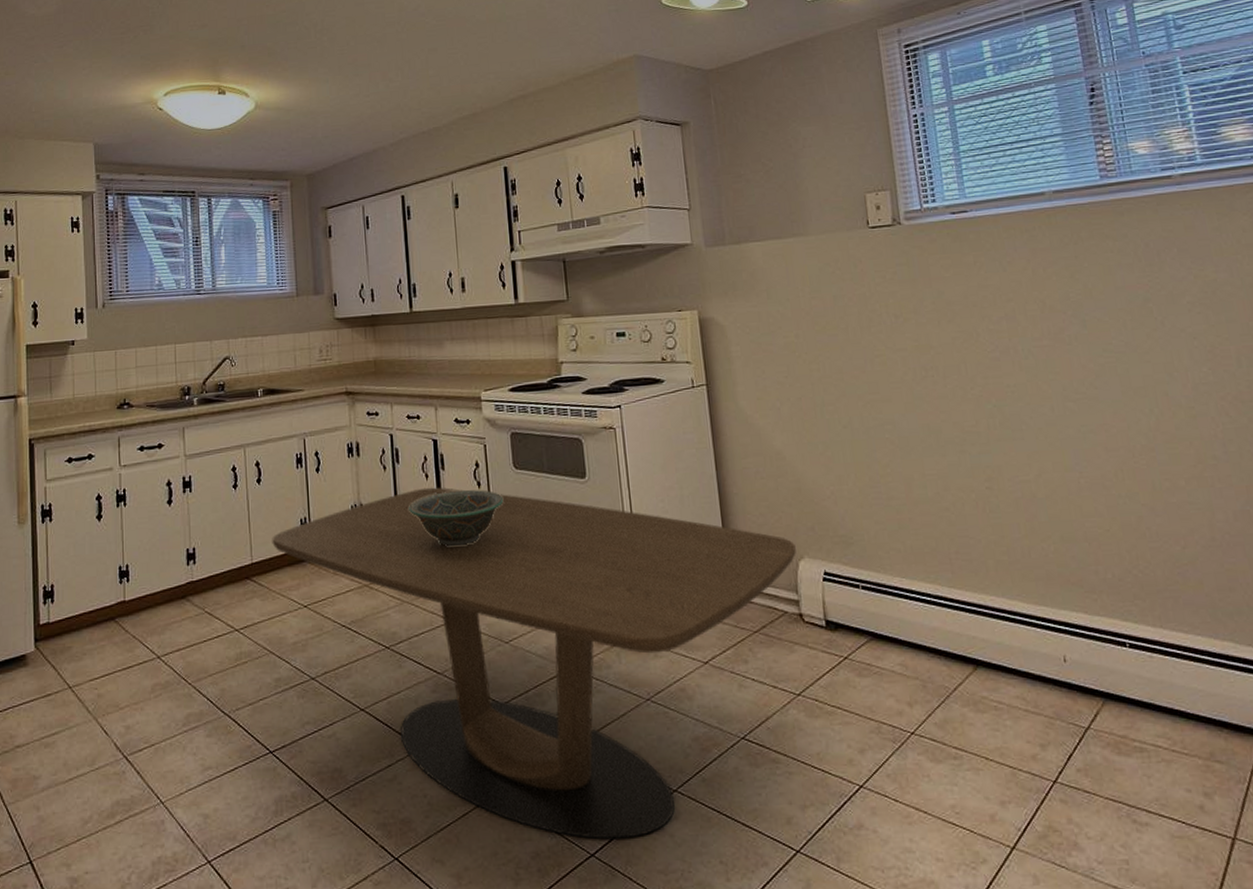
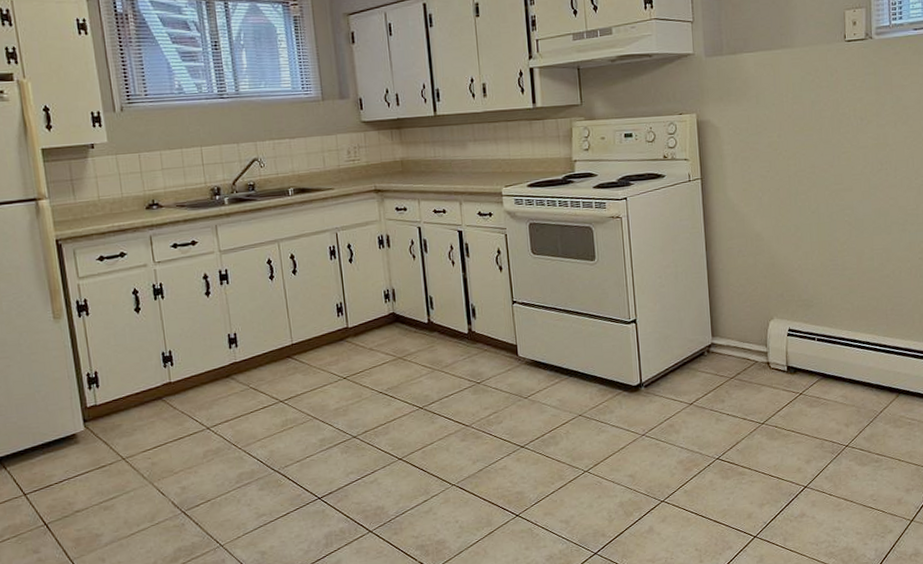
dining table: present [272,487,796,840] -> none [310,272,768,542]
decorative bowl: present [409,490,504,547] -> none [437,273,523,322]

